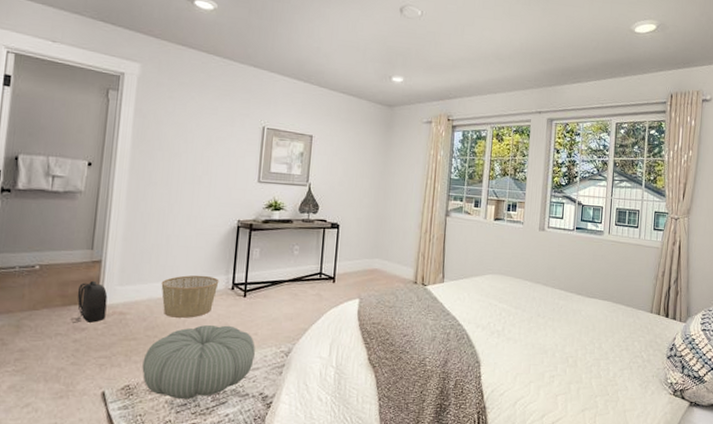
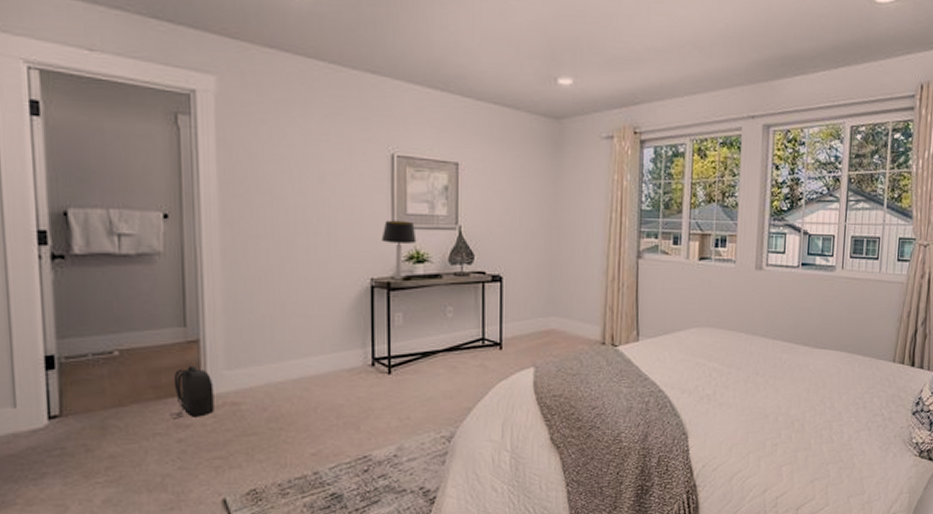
pouf: present [142,325,255,400] -> none [269,409,409,502]
basket: present [161,275,219,318] -> none [281,350,355,404]
table lamp: none [249,176,276,223] -> present [381,220,417,280]

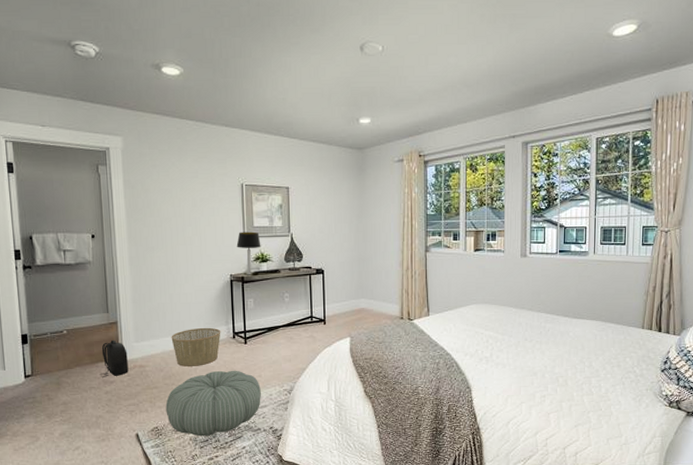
pouf: none [269,409,409,502] -> present [165,370,261,437]
basket: none [281,350,355,404] -> present [171,327,221,367]

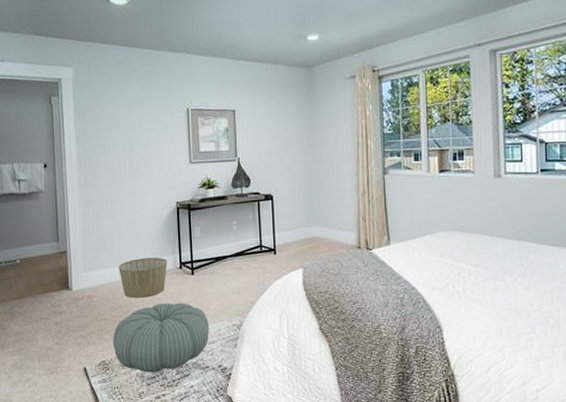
backpack: present [100,339,129,377] -> none [50,269,77,308]
table lamp: present [236,231,261,275] -> none [182,157,208,202]

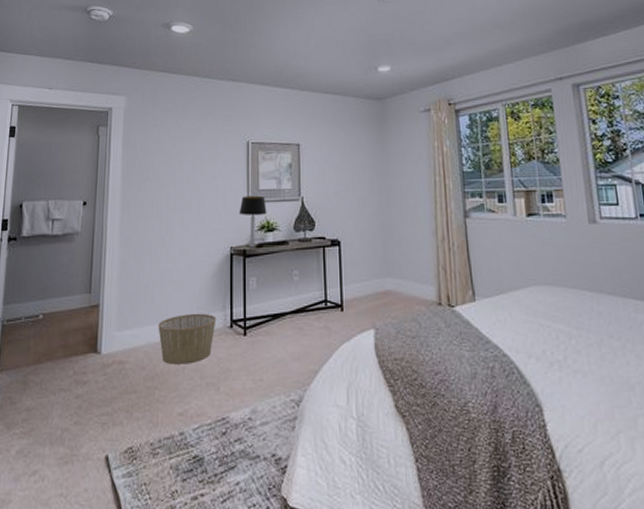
pouf: present [113,302,209,373] -> none [144,370,262,464]
table lamp: none [182,157,208,202] -> present [239,195,267,248]

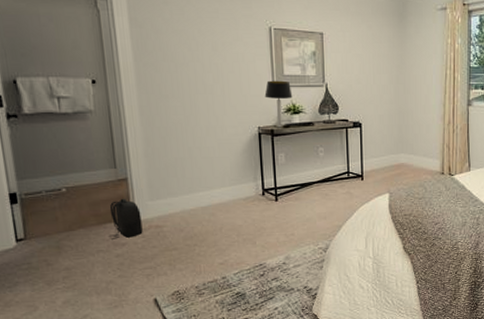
backpack: none [72,327,107,376] -> present [108,198,143,239]
basket: present [158,313,217,364] -> none [191,184,249,226]

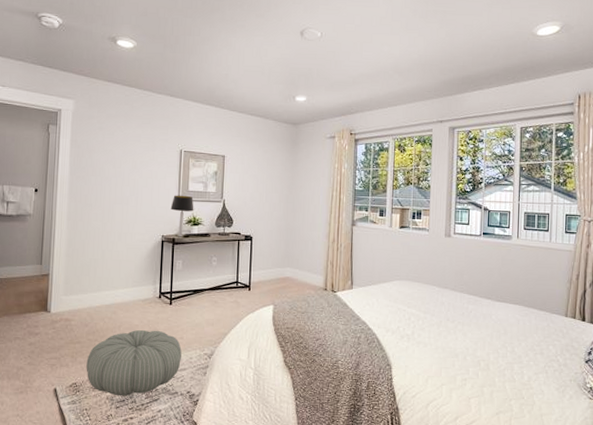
backpack: present [108,198,143,239] -> none [26,291,55,329]
pouf: none [187,229,294,299] -> present [86,330,182,396]

